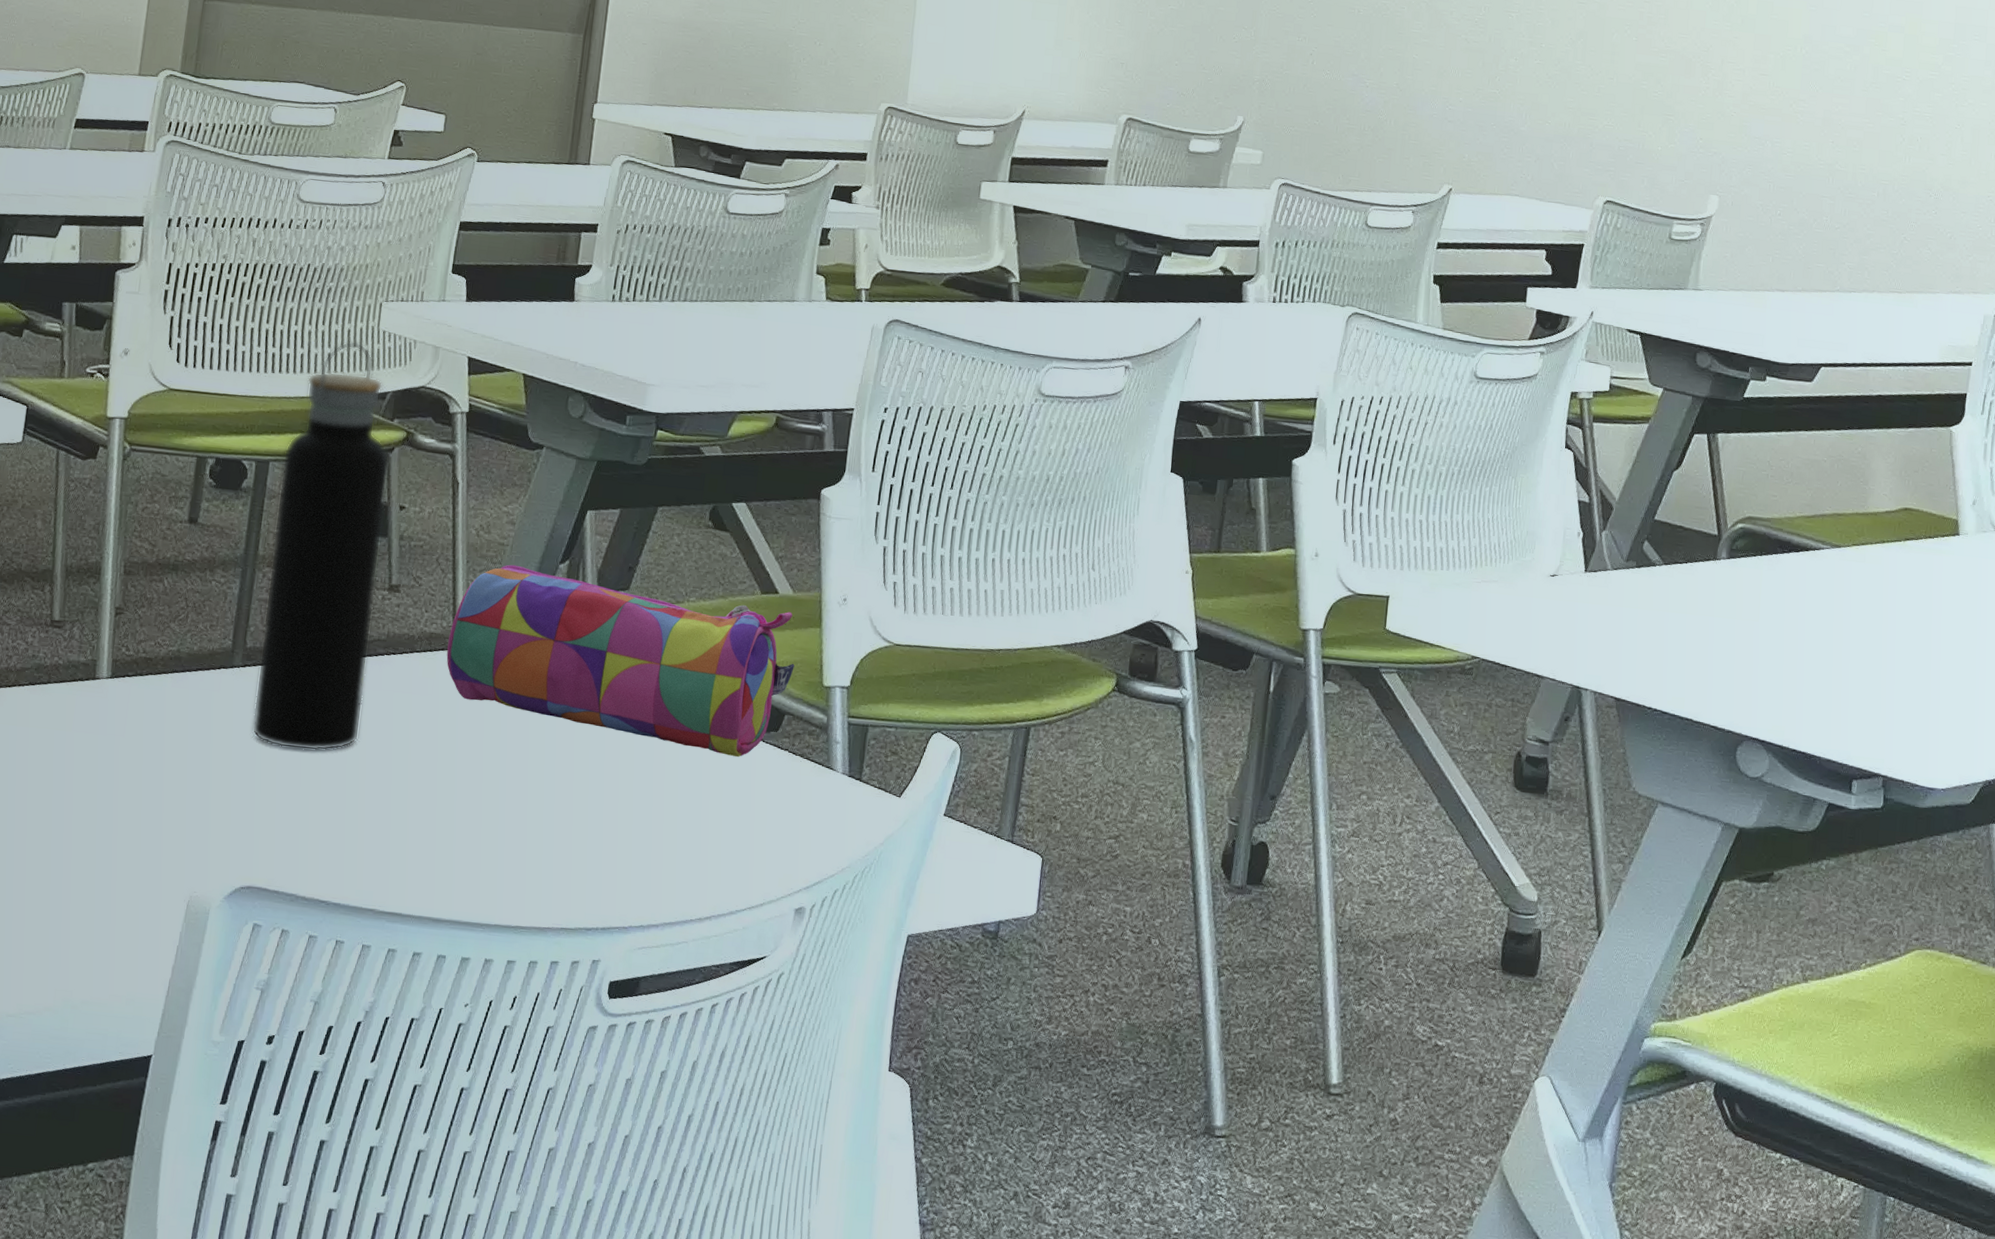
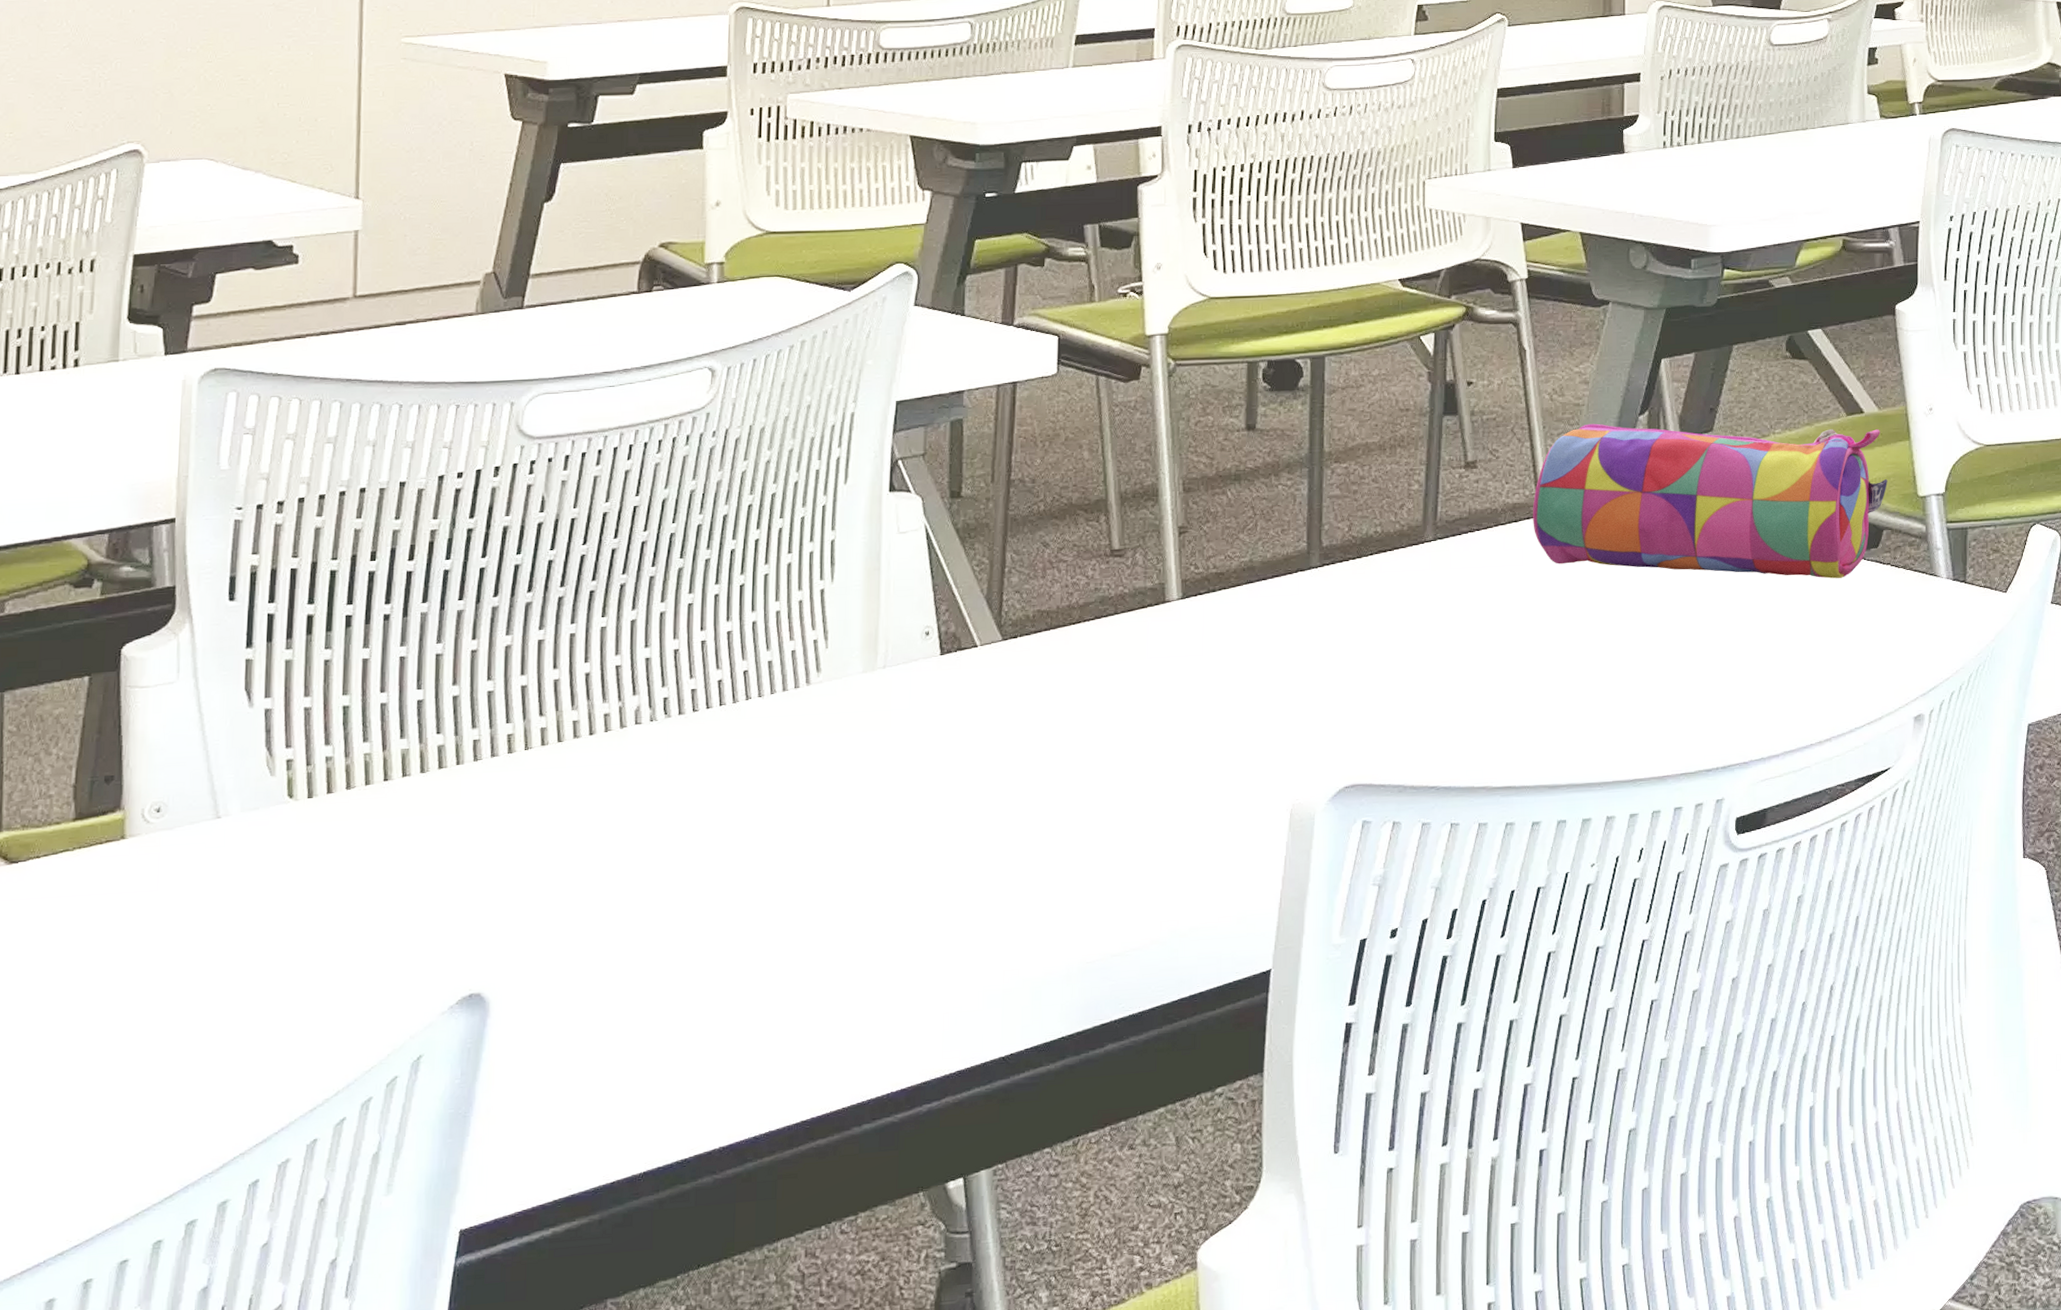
water bottle: present [252,340,390,751] -> none [1337,223,1452,641]

